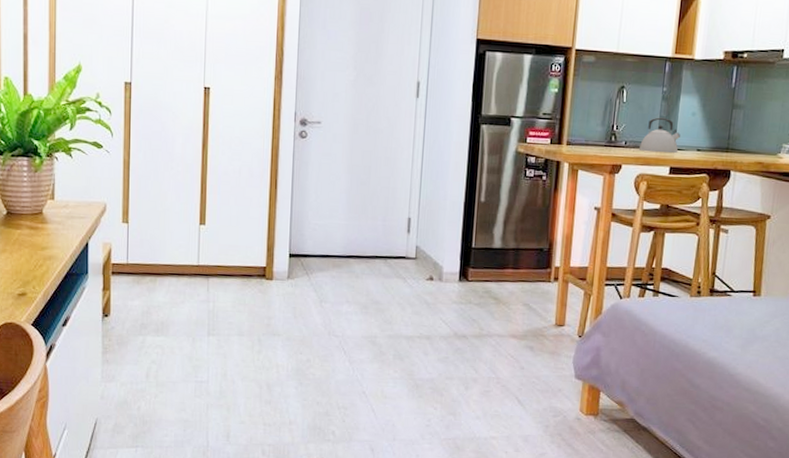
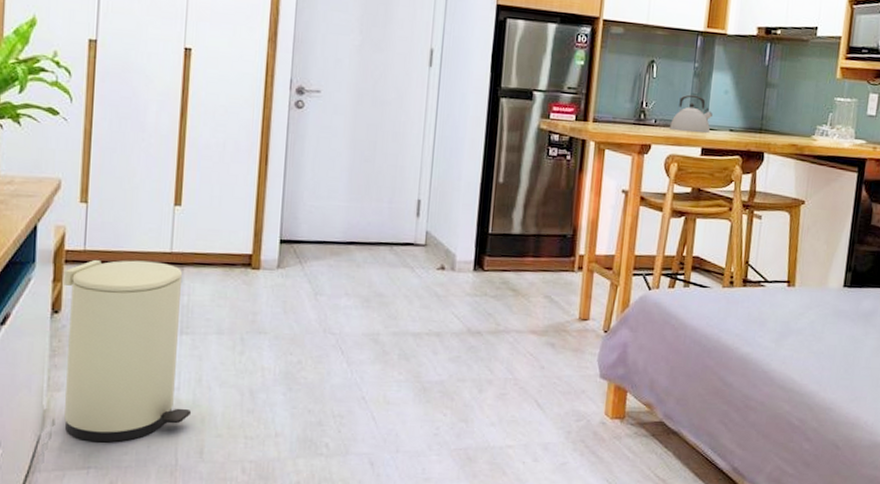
pedal bin: none [111,271,219,426] -> present [63,259,192,443]

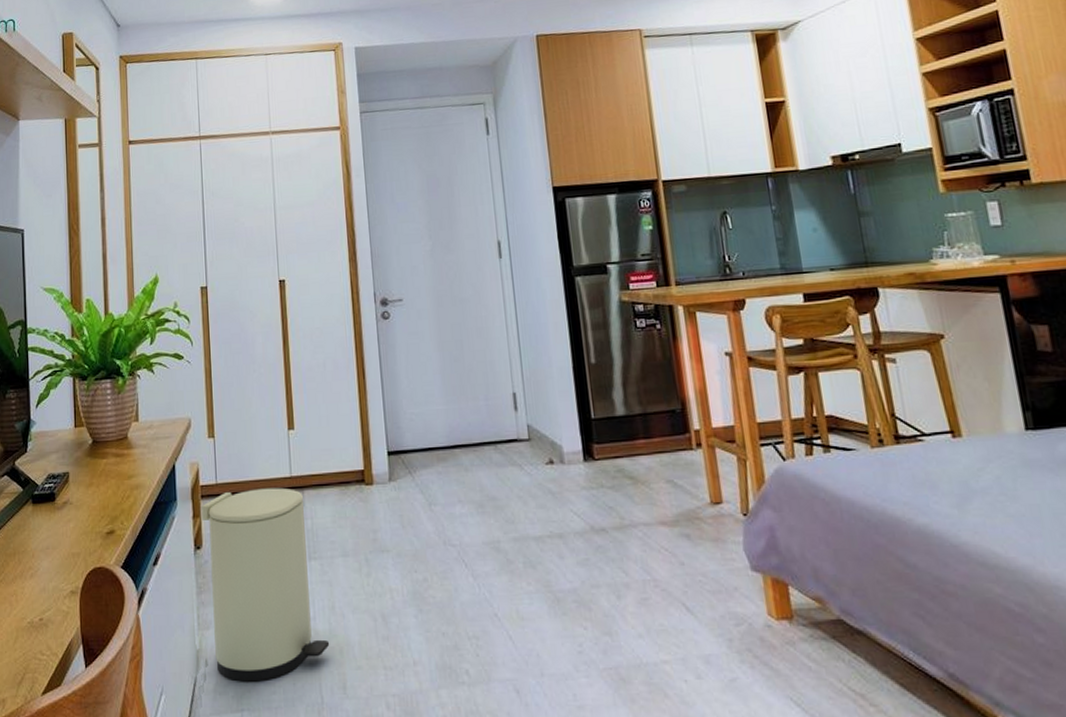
kettle: present [670,94,712,134] -> none [760,239,808,281]

